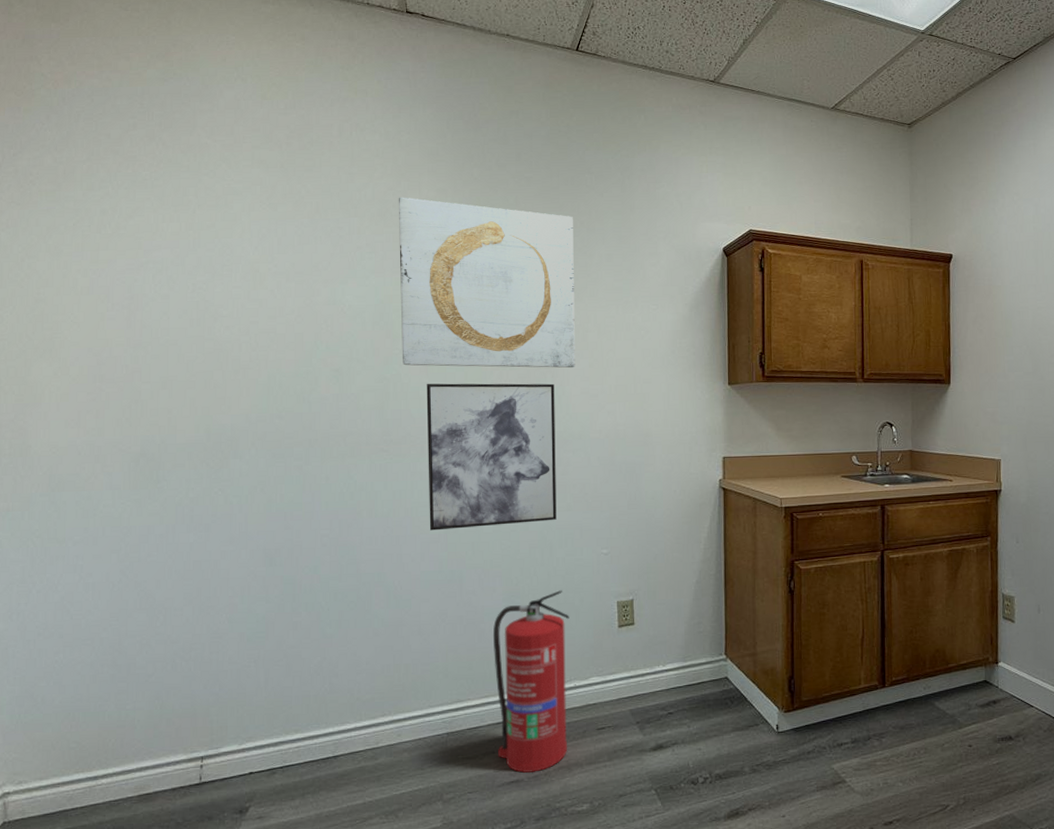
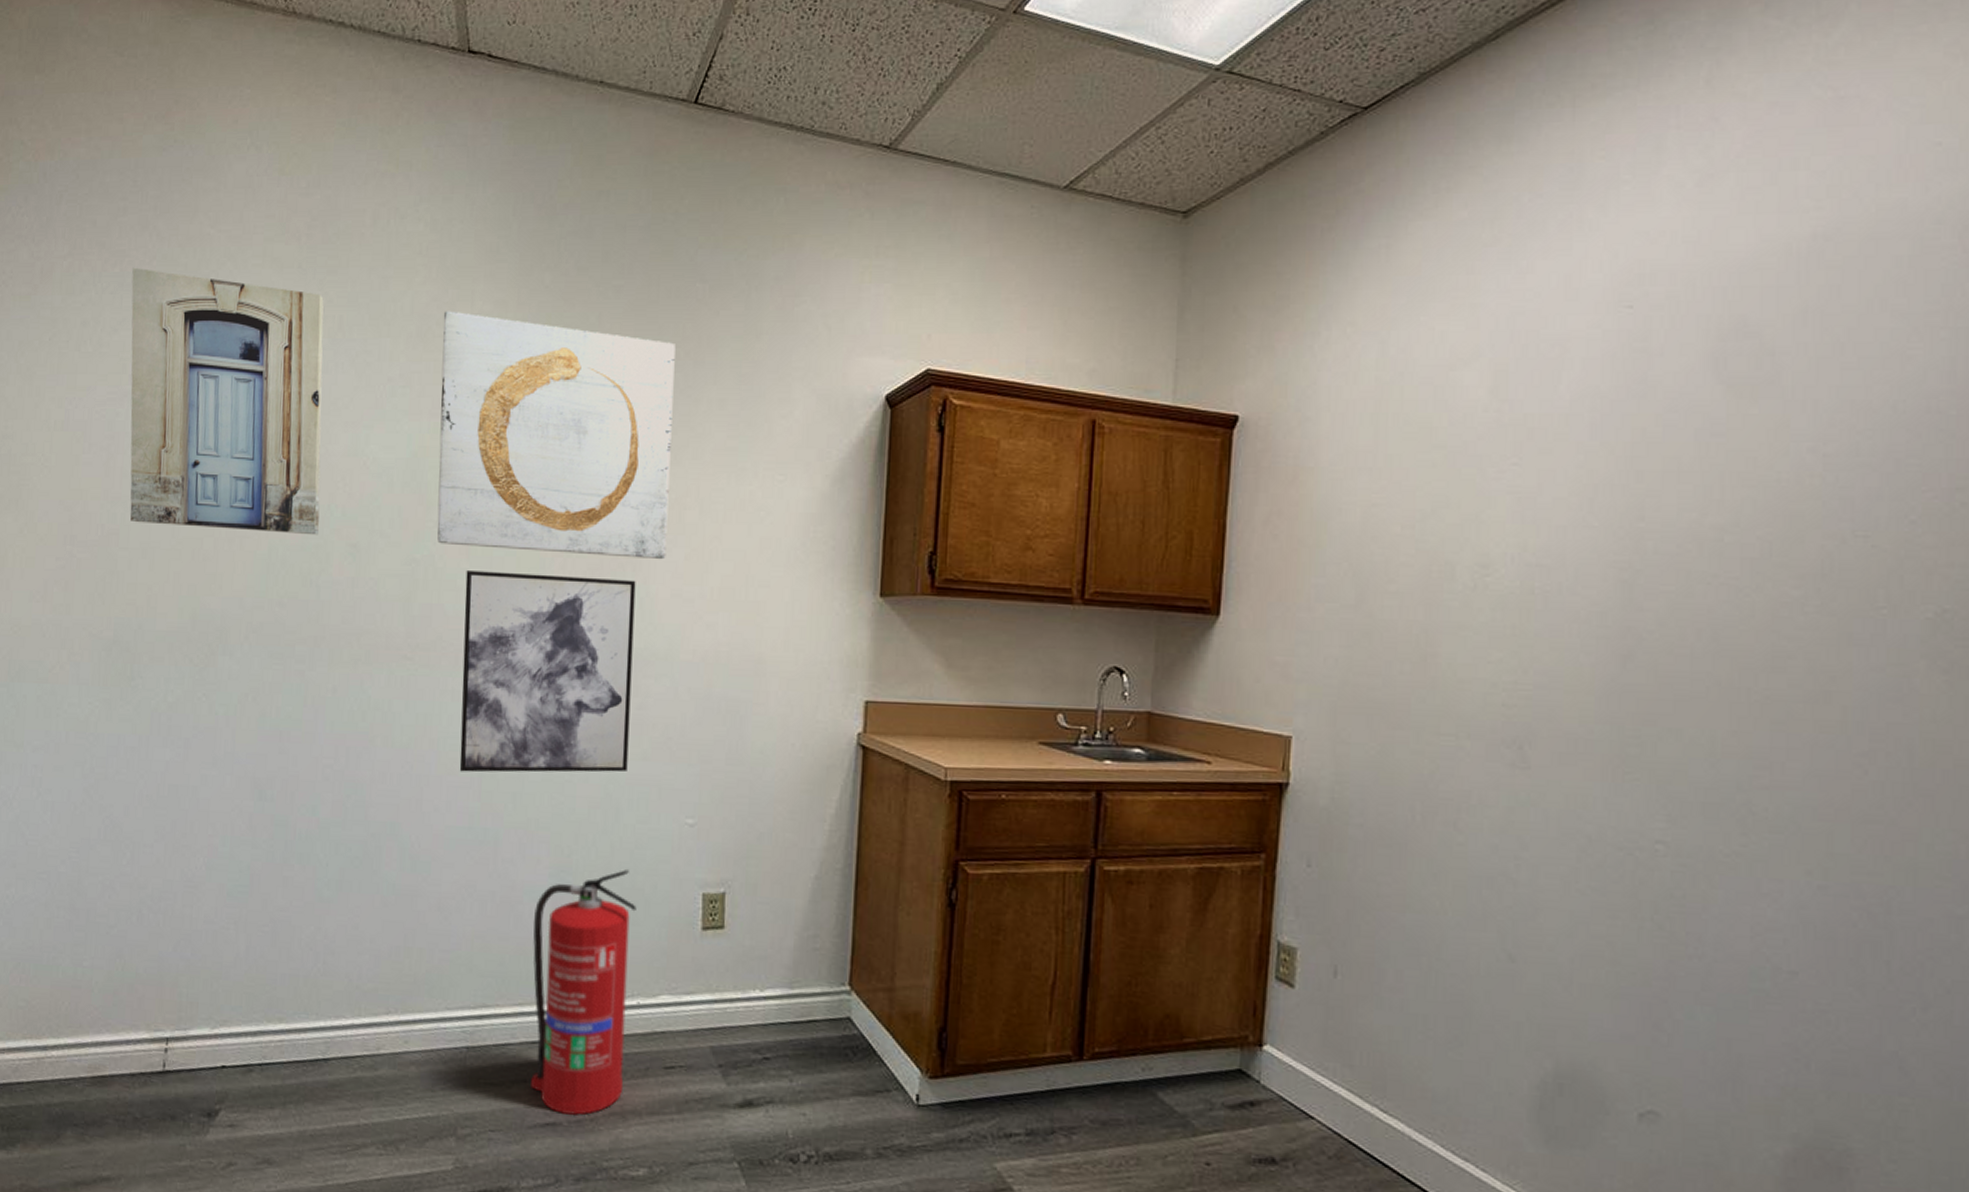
wall art: none [143,169,308,365] -> present [130,267,324,536]

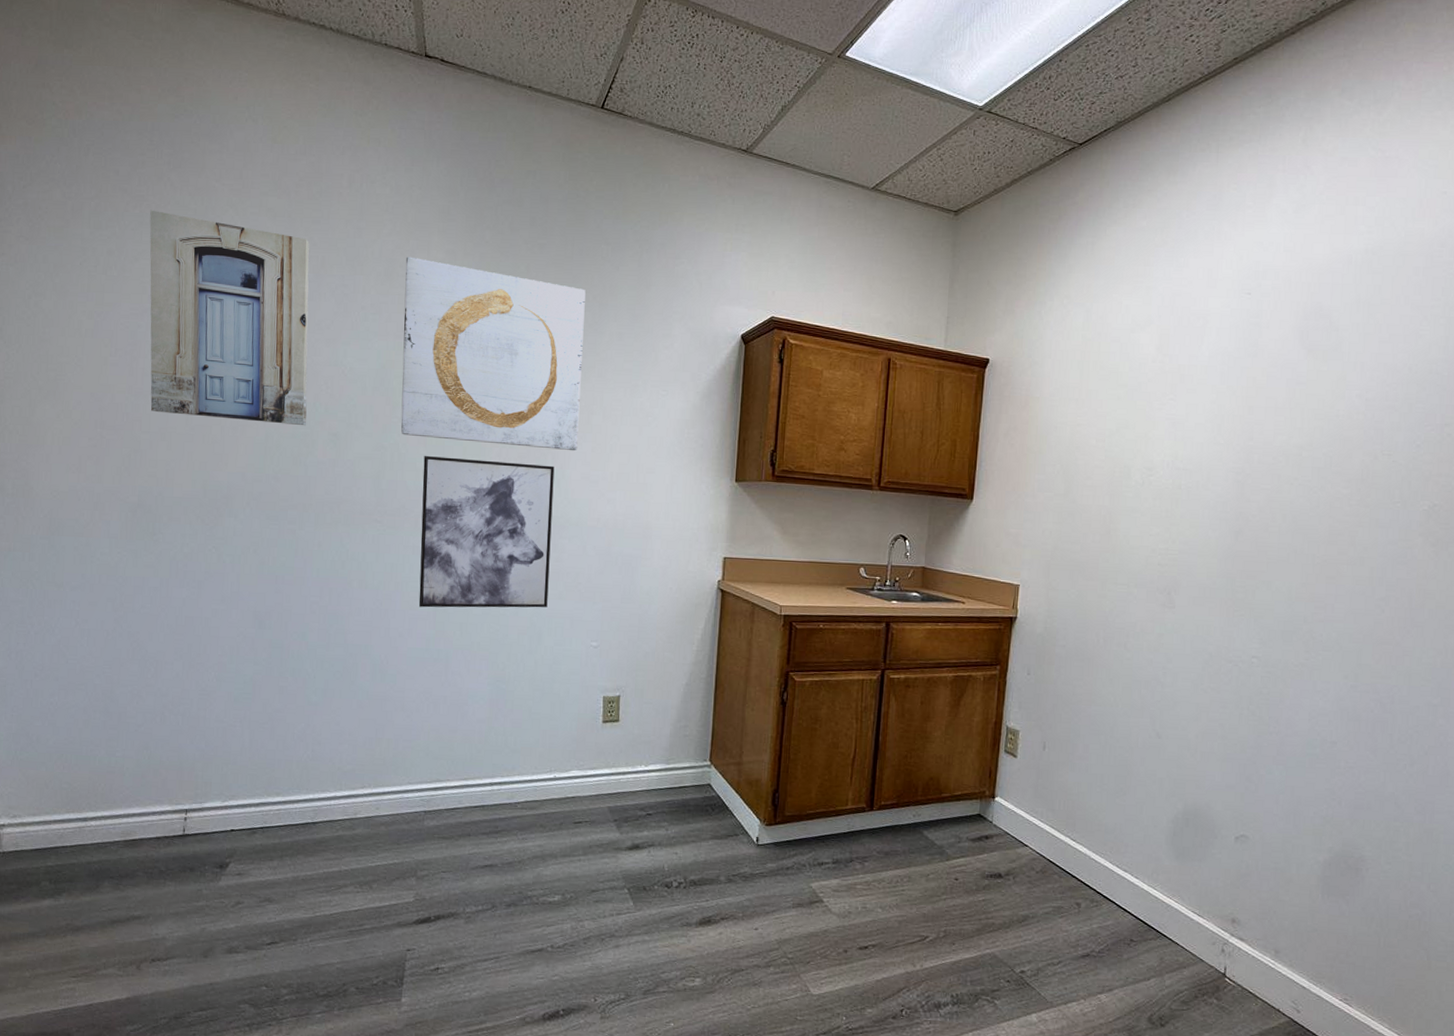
fire extinguisher: present [531,870,637,1115] -> none [474,679,554,859]

